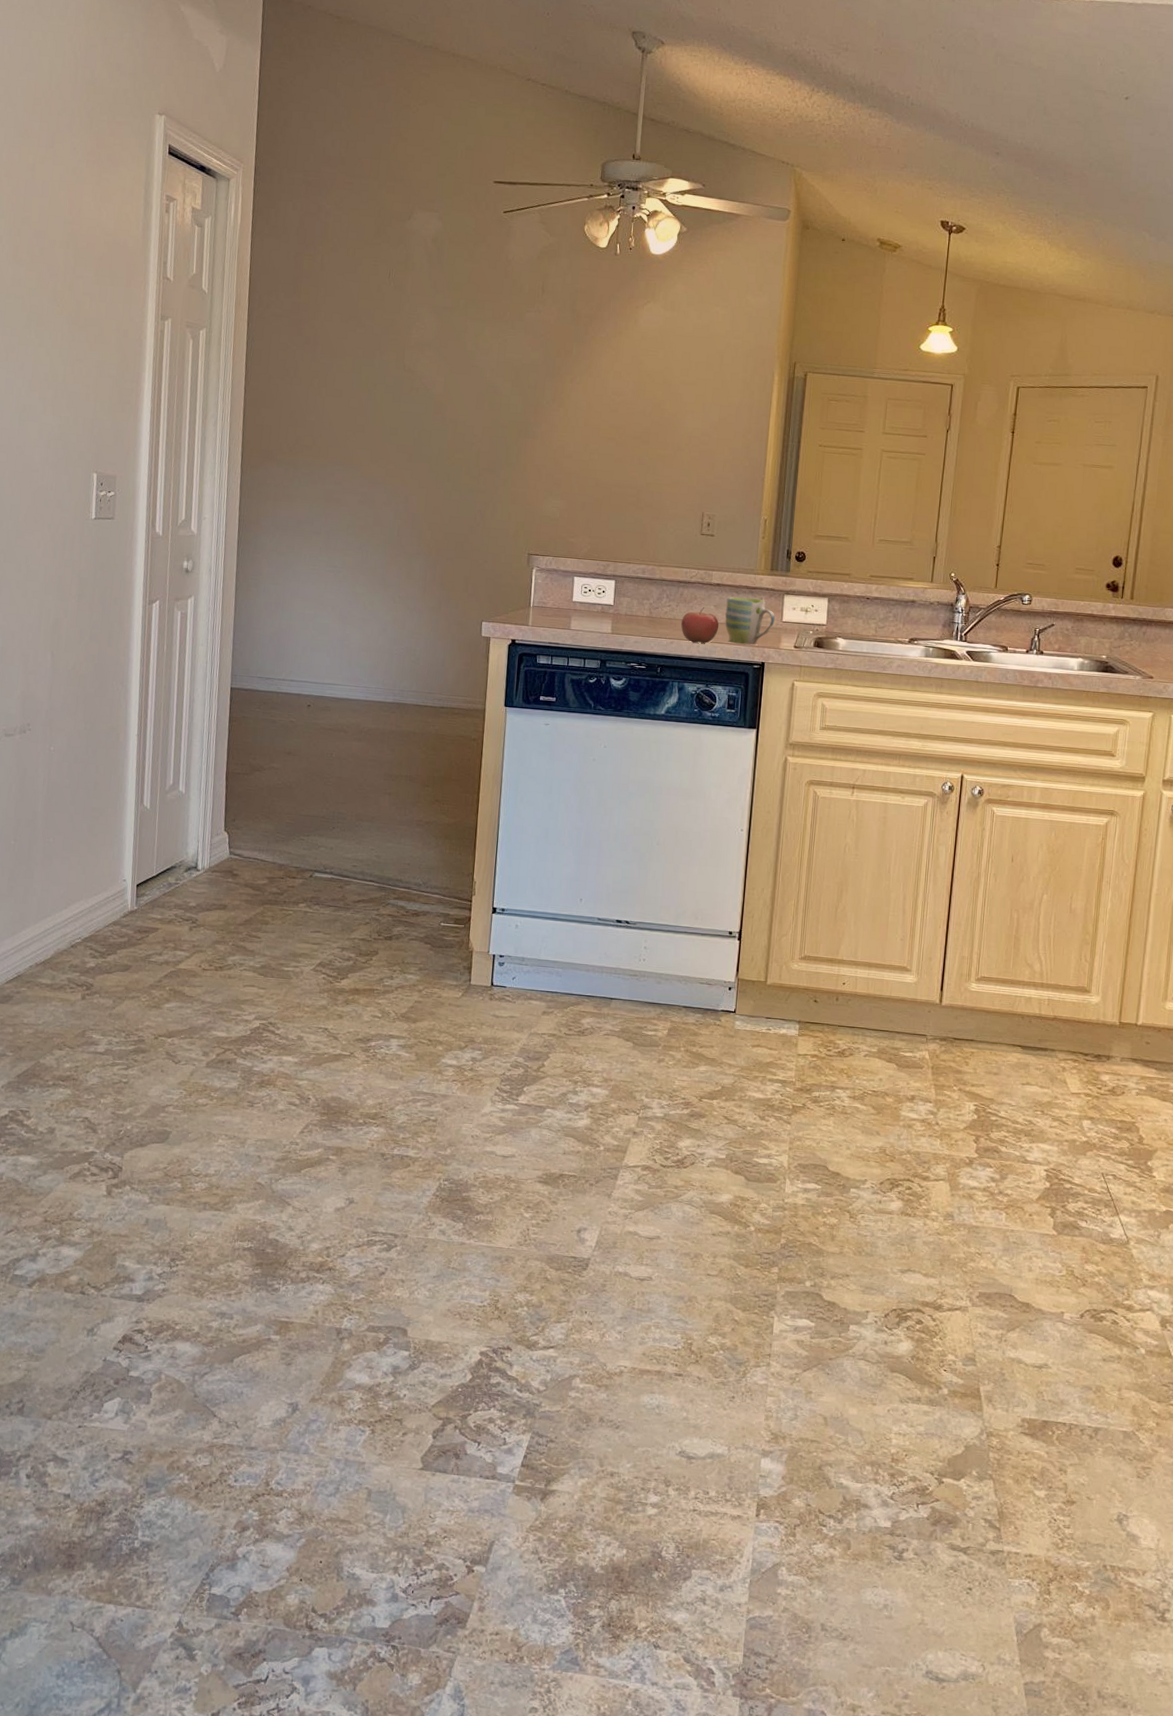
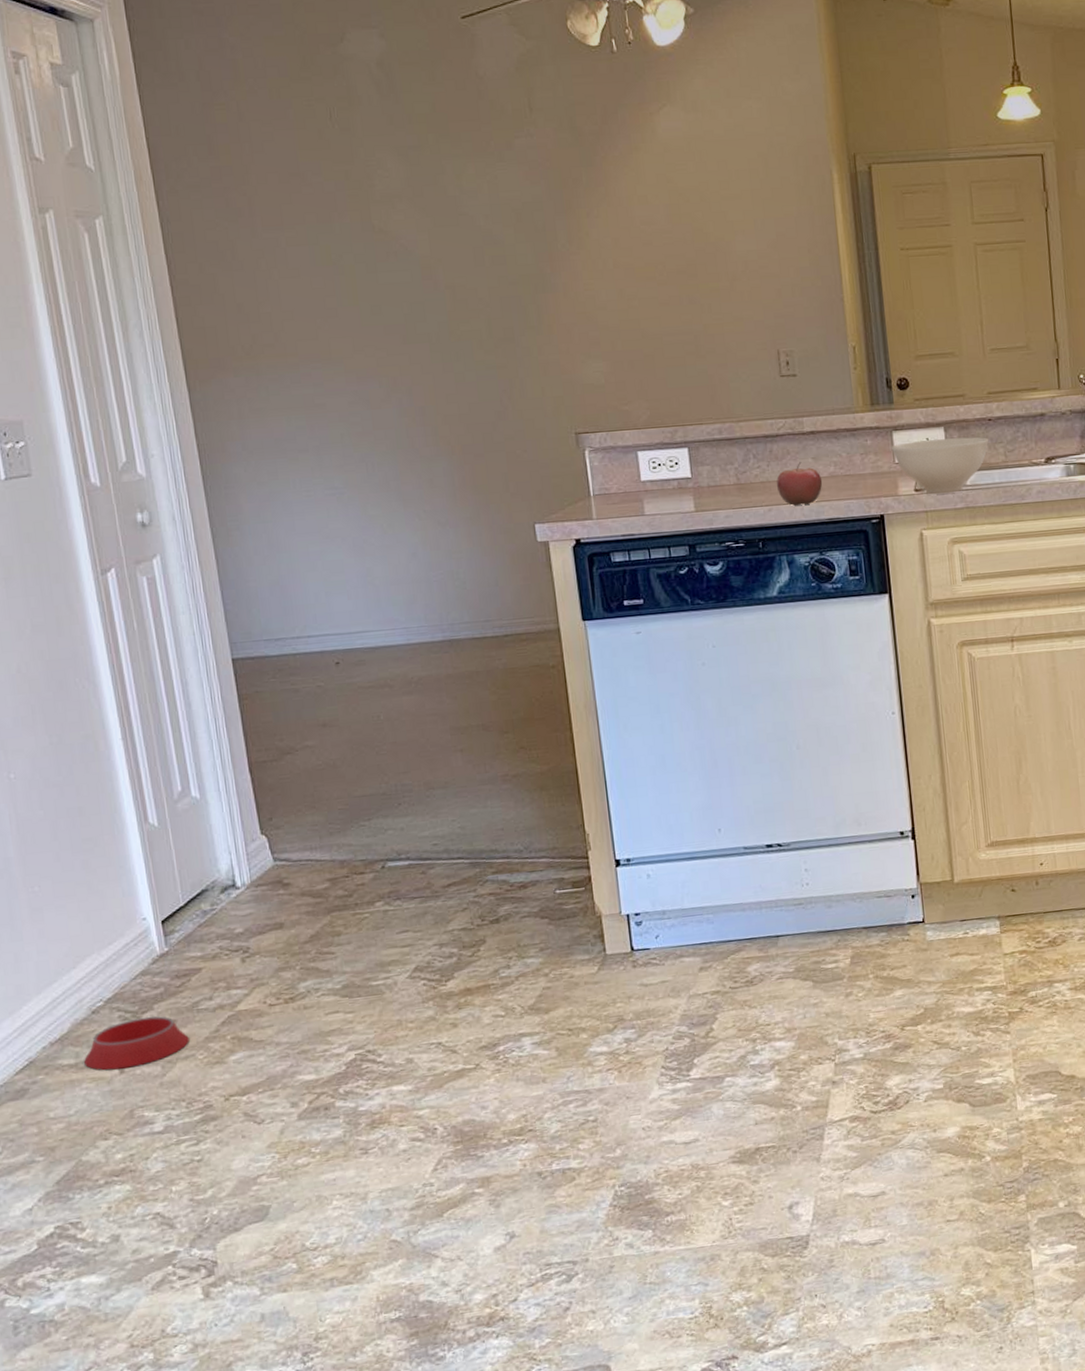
pet bowl: none [57,958,138,997] -> present [84,1016,190,1070]
mug: present [725,596,775,645] -> none [825,440,887,499]
bowl: none [781,605,864,655] -> present [891,437,989,495]

